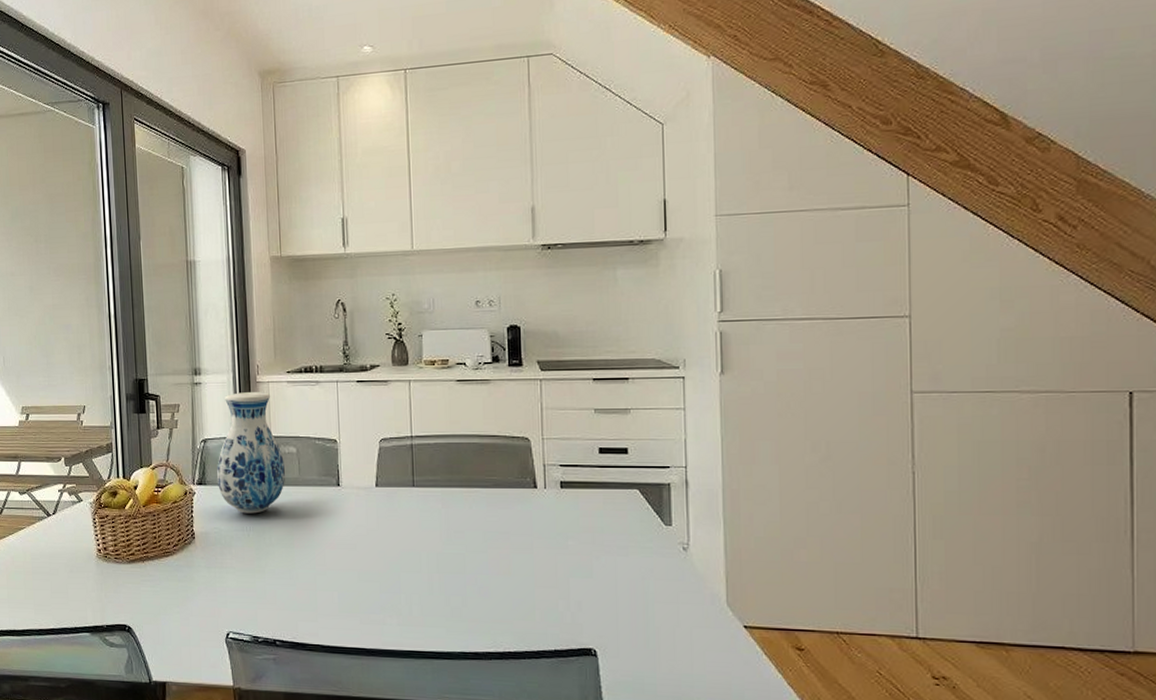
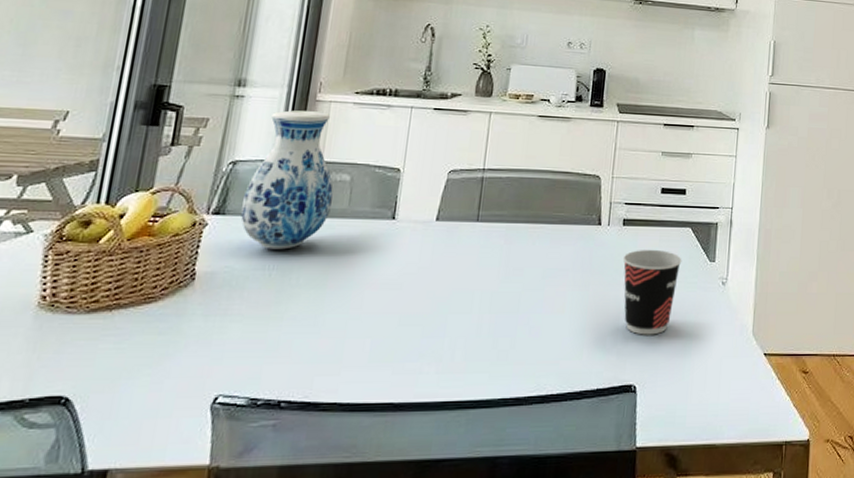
cup: none [565,512,632,600] -> present [622,249,682,335]

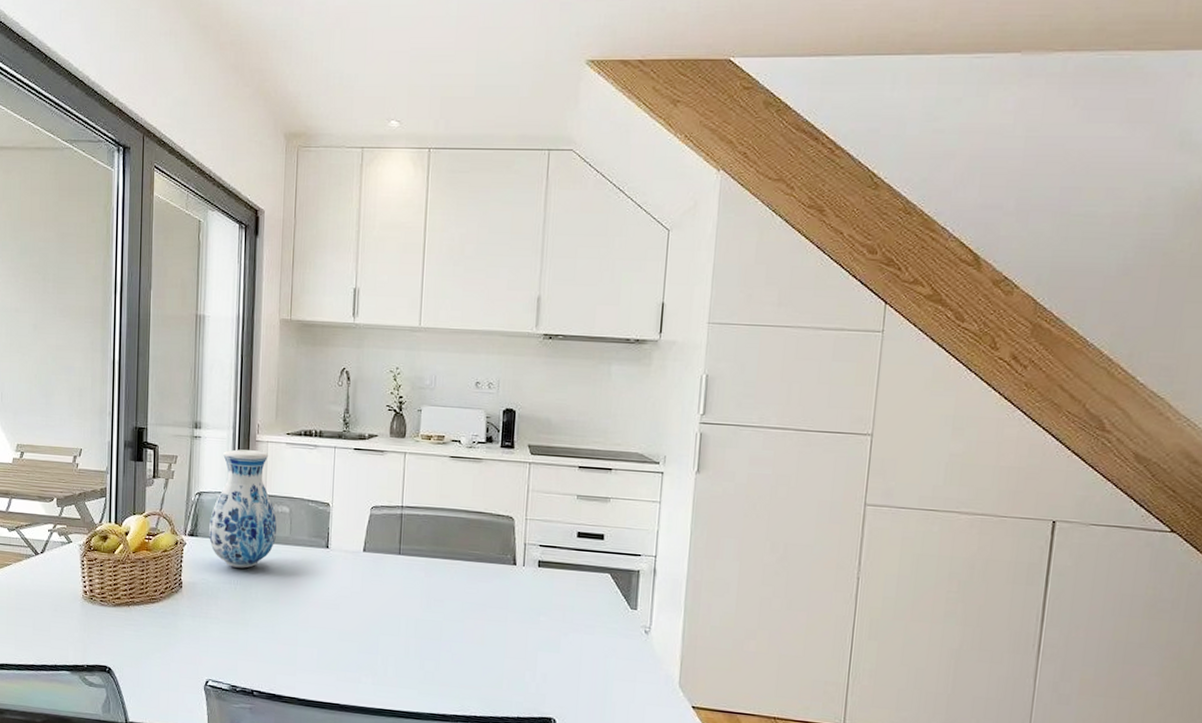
cup: present [622,249,682,335] -> none [539,591,601,675]

